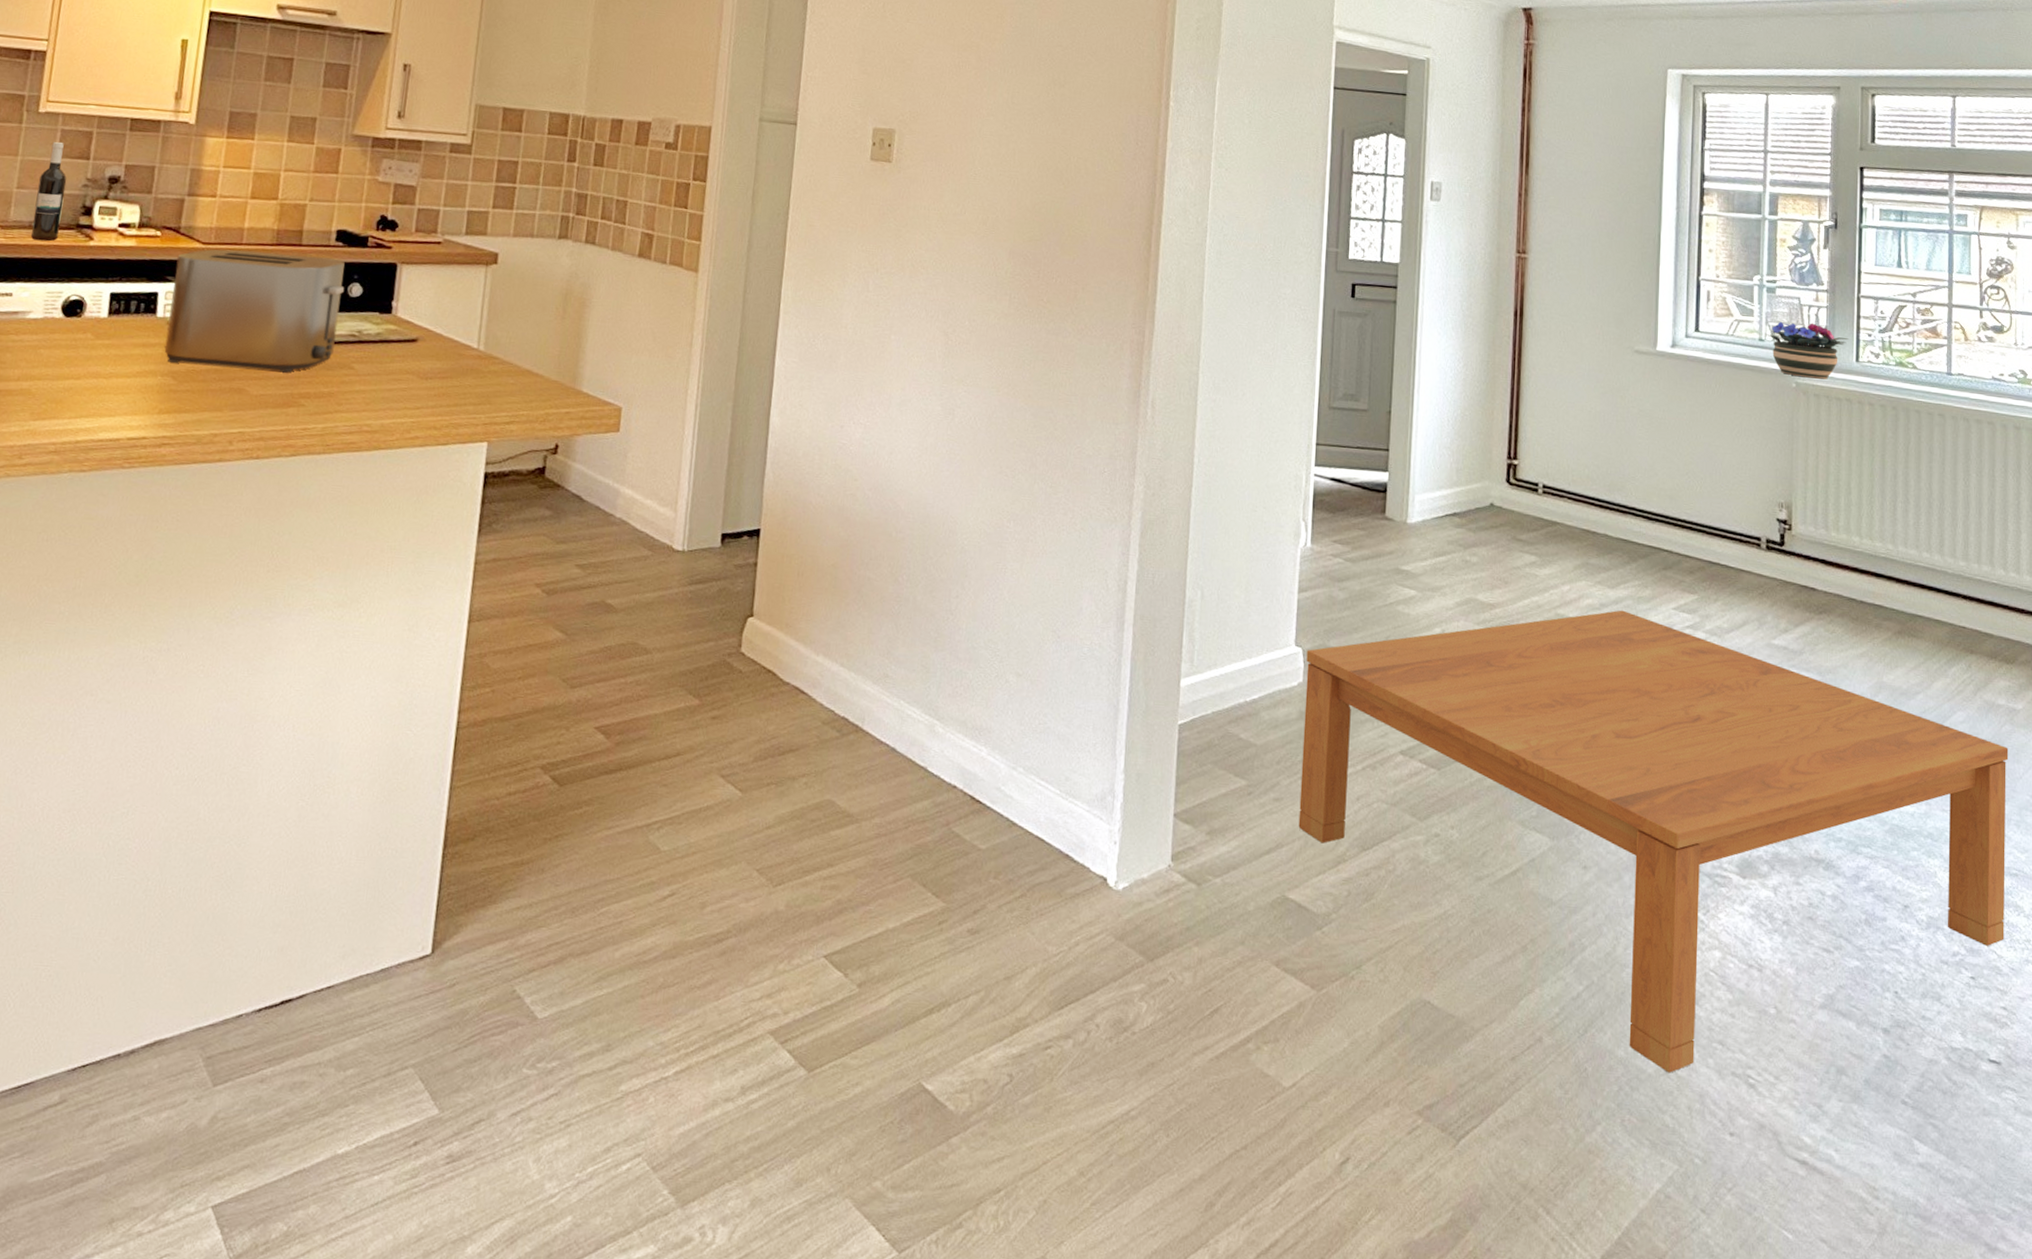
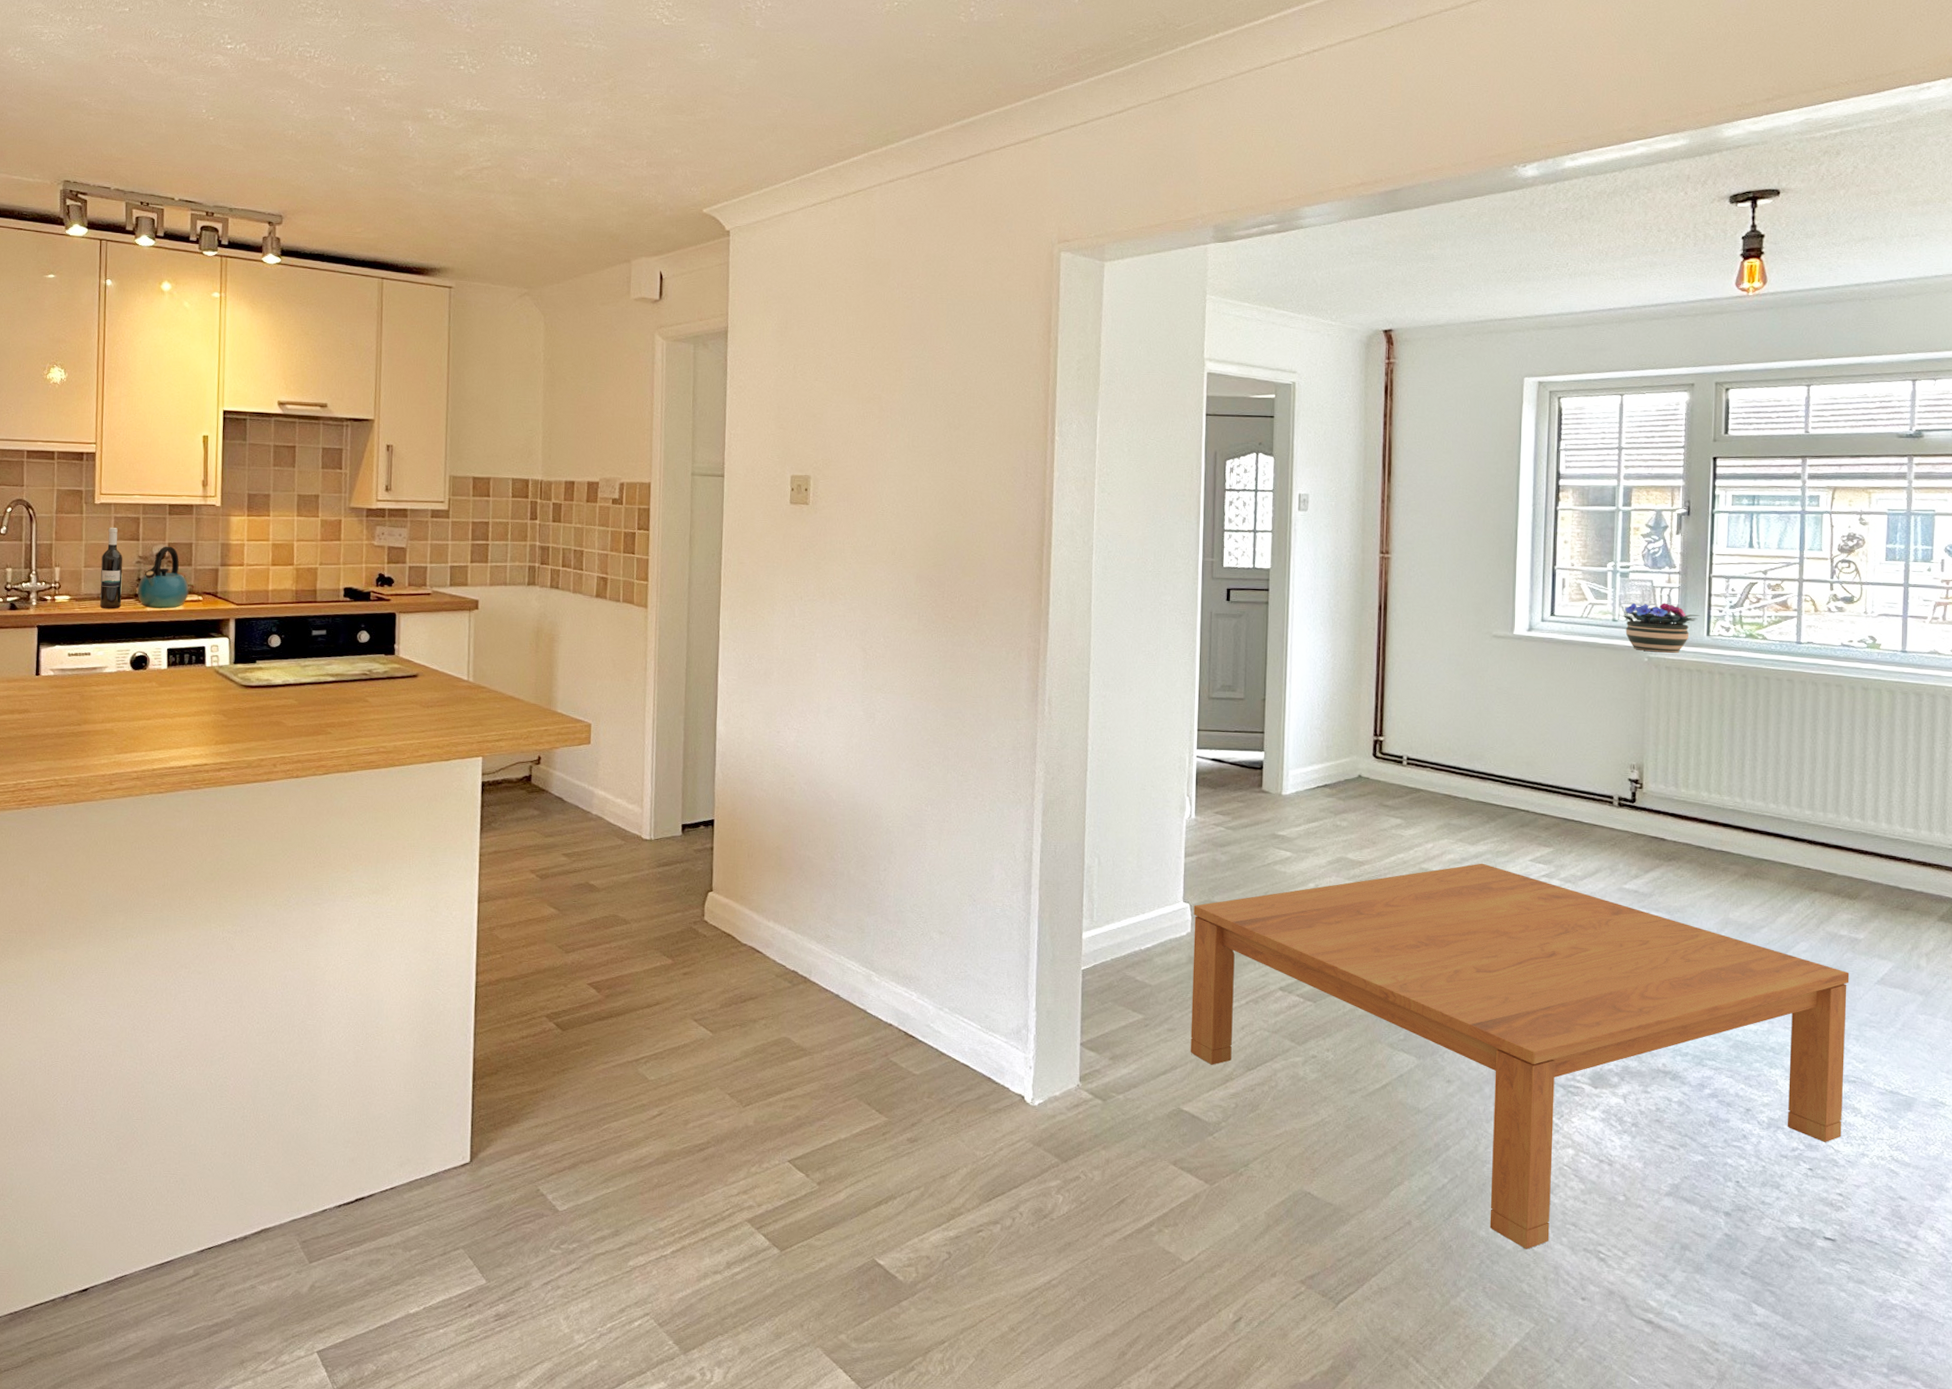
kettle: none [79,168,146,245] -> present [137,546,189,609]
toaster: present [164,249,345,372] -> none [215,608,355,706]

